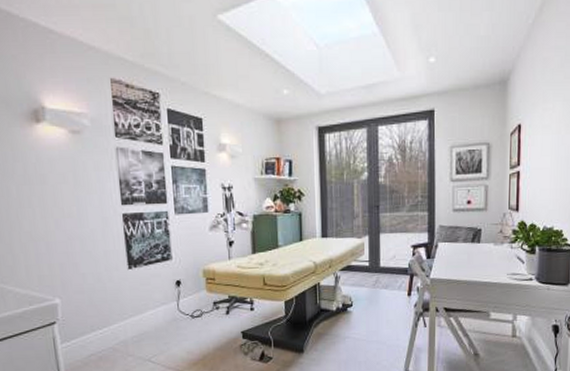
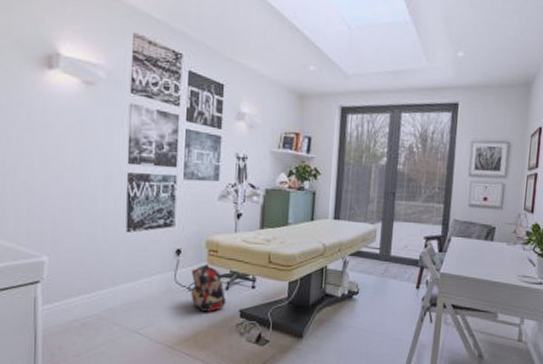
backpack: none [192,292,229,336] -> present [191,264,227,312]

